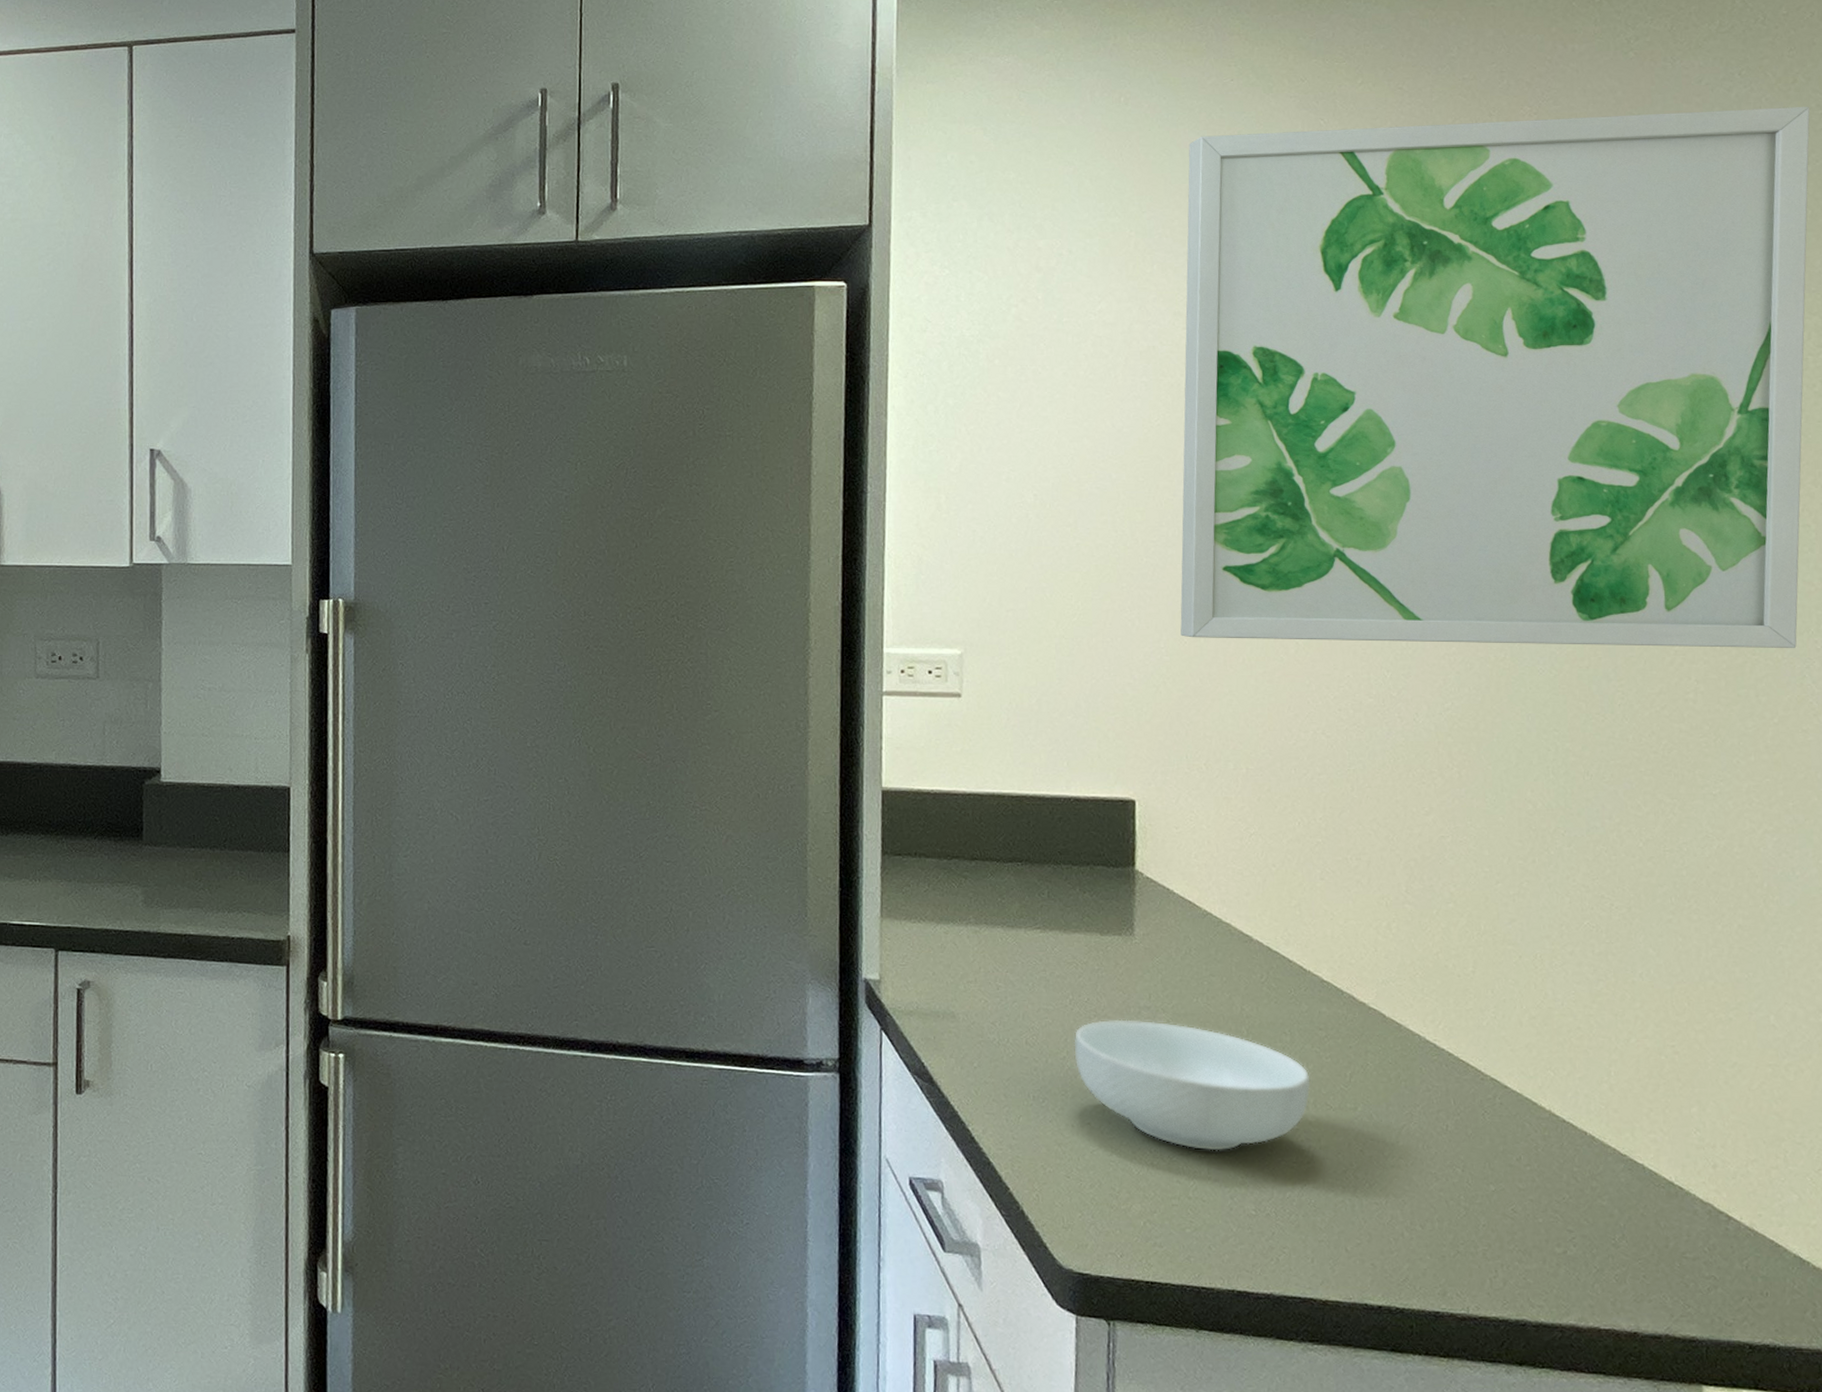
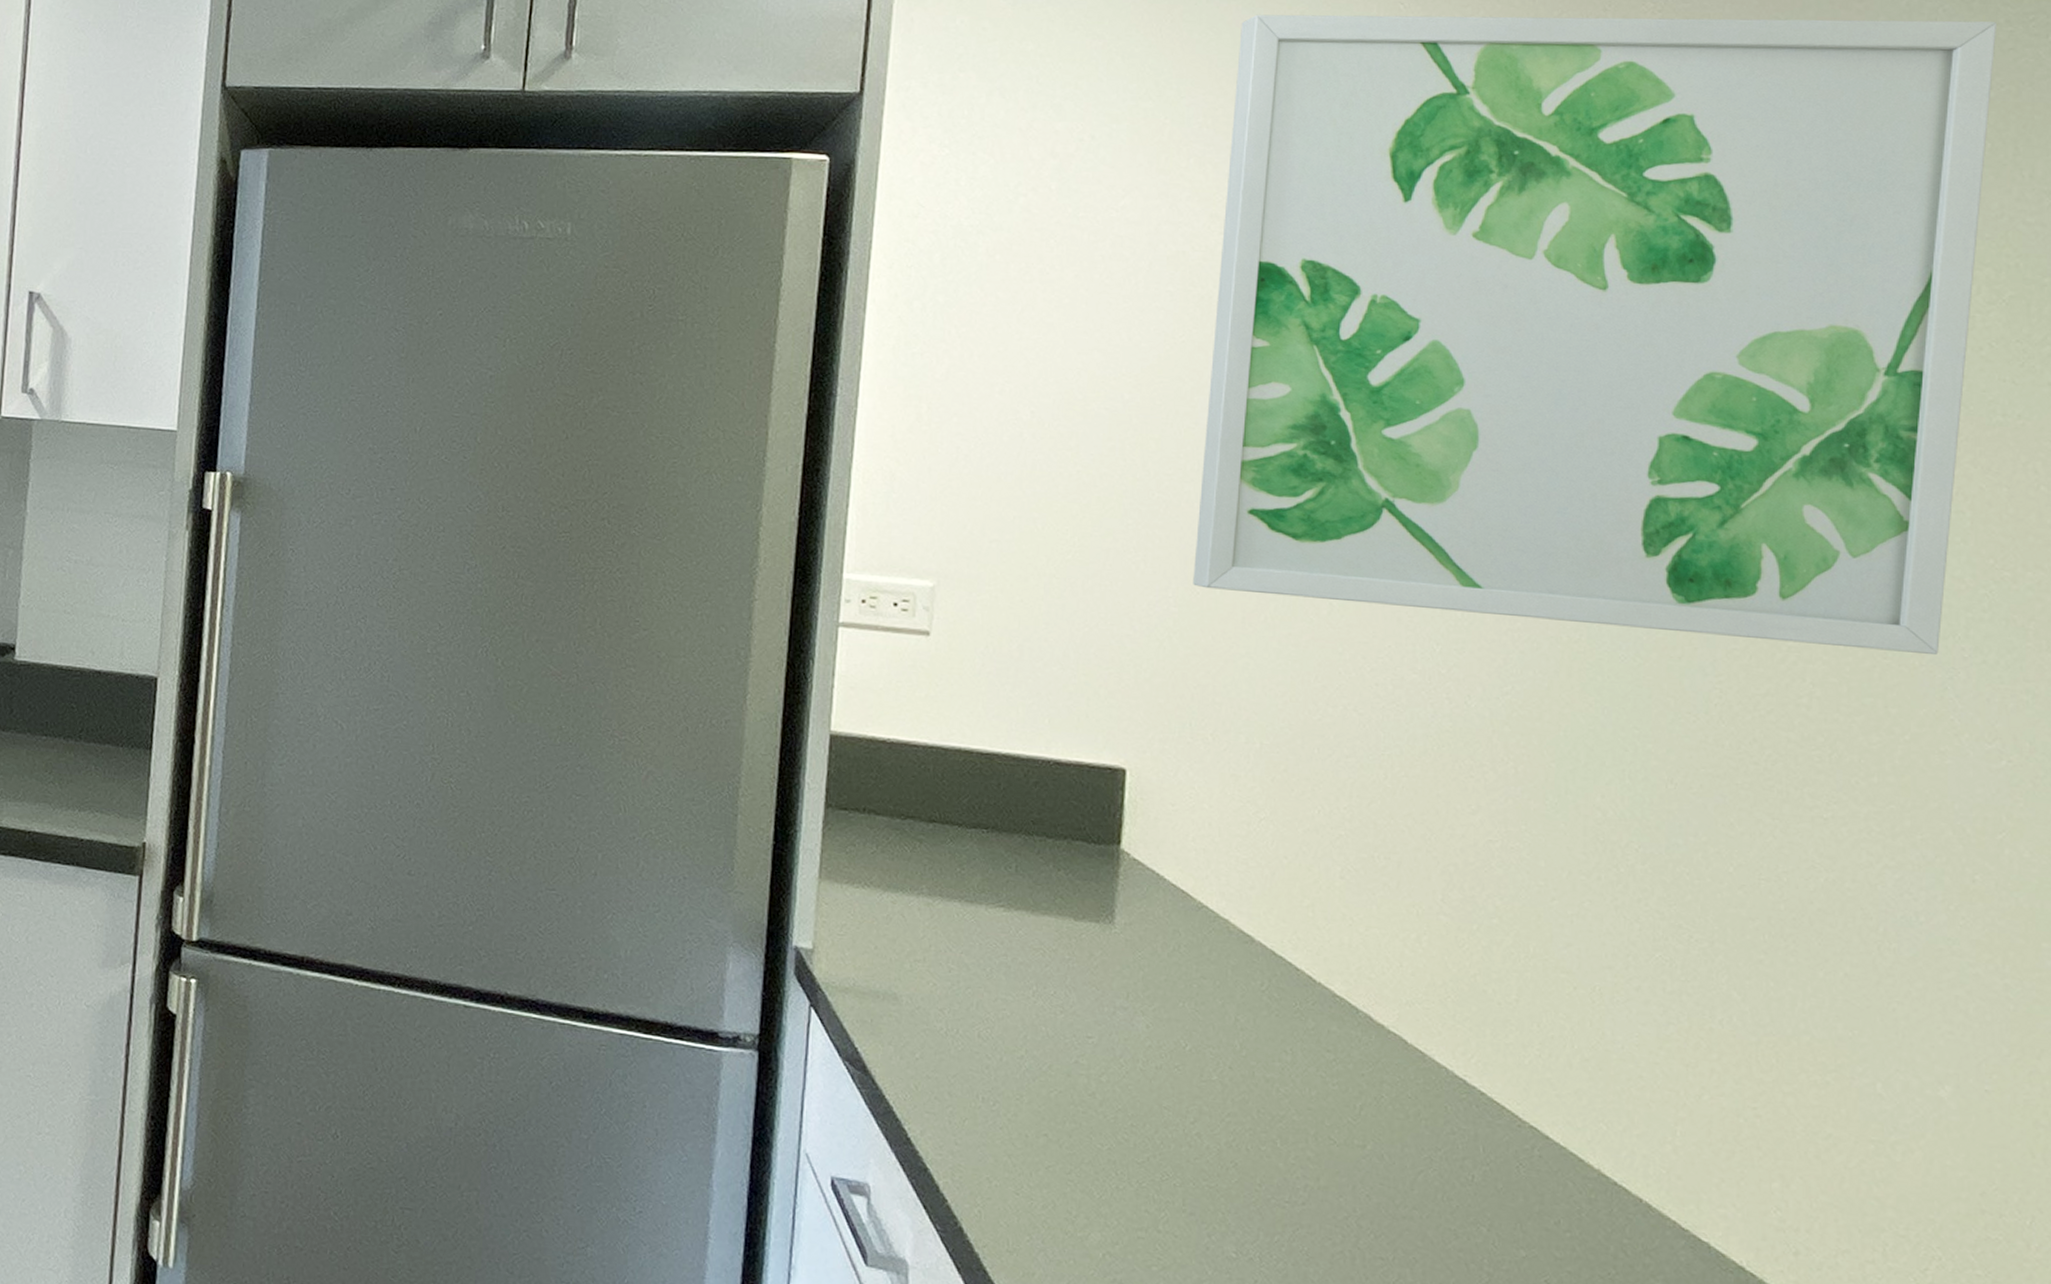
cereal bowl: present [1074,1019,1311,1151] -> none [1034,1017,1313,1181]

